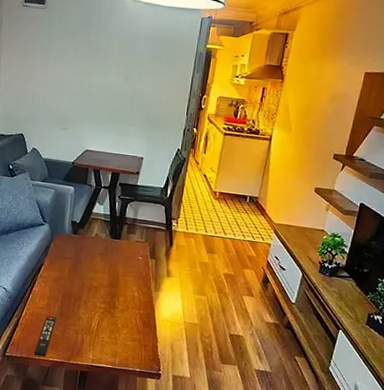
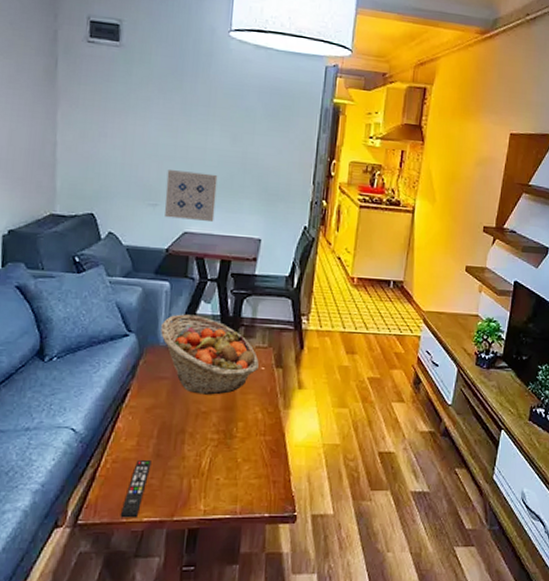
fruit basket: none [66,211,137,275] -> present [161,314,259,395]
wall art: none [72,102,112,143] -> present [165,170,218,223]

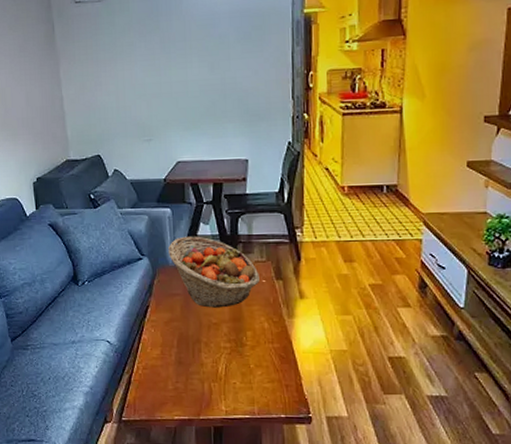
remote control: present [121,459,151,518] -> none [156,366,175,417]
wall art: present [165,170,218,223] -> none [156,104,203,150]

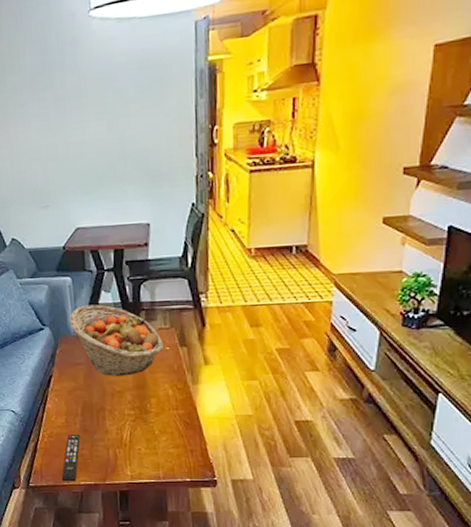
remote control: none [156,366,175,417] -> present [62,433,80,482]

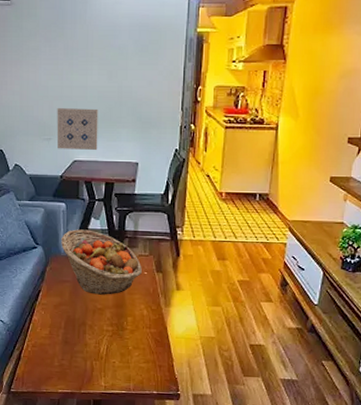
wall art: none [52,166,102,217] -> present [56,108,98,151]
remote control: present [62,433,80,482] -> none [42,345,61,390]

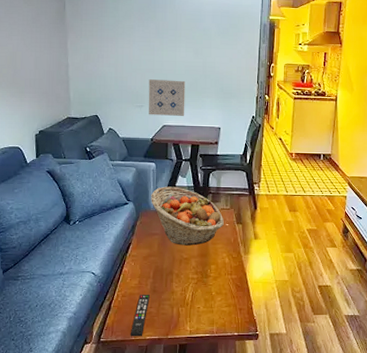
remote control: none [42,345,61,390] -> present [131,294,150,337]

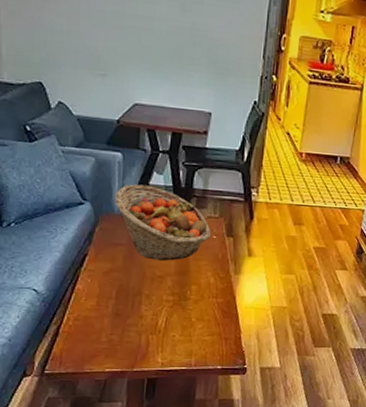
remote control: present [131,294,150,337] -> none [85,317,111,369]
wall art: present [148,79,186,117] -> none [114,39,167,95]

